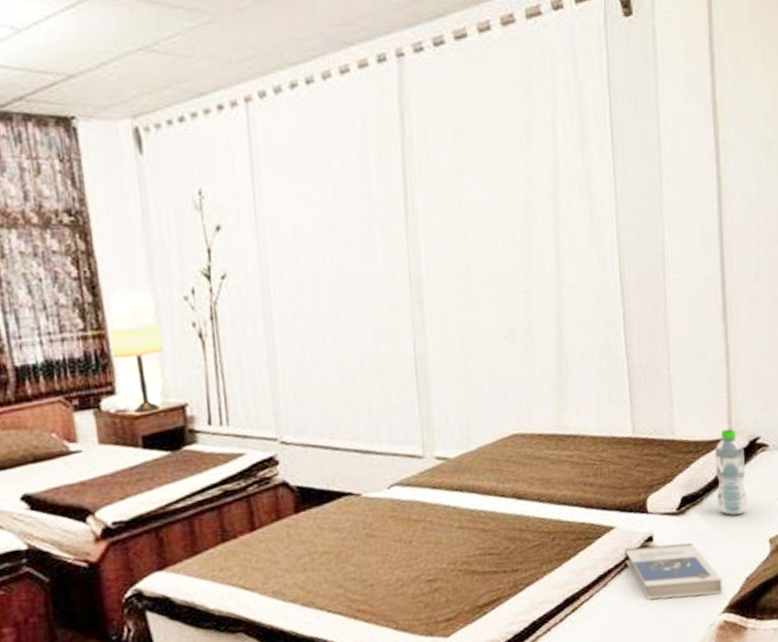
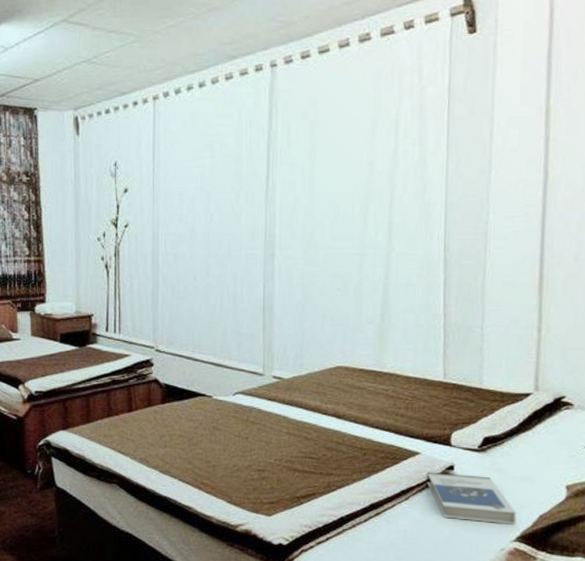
table lamp: present [109,322,163,414] -> none [45,255,80,318]
water bottle: present [715,429,747,516] -> none [517,385,548,460]

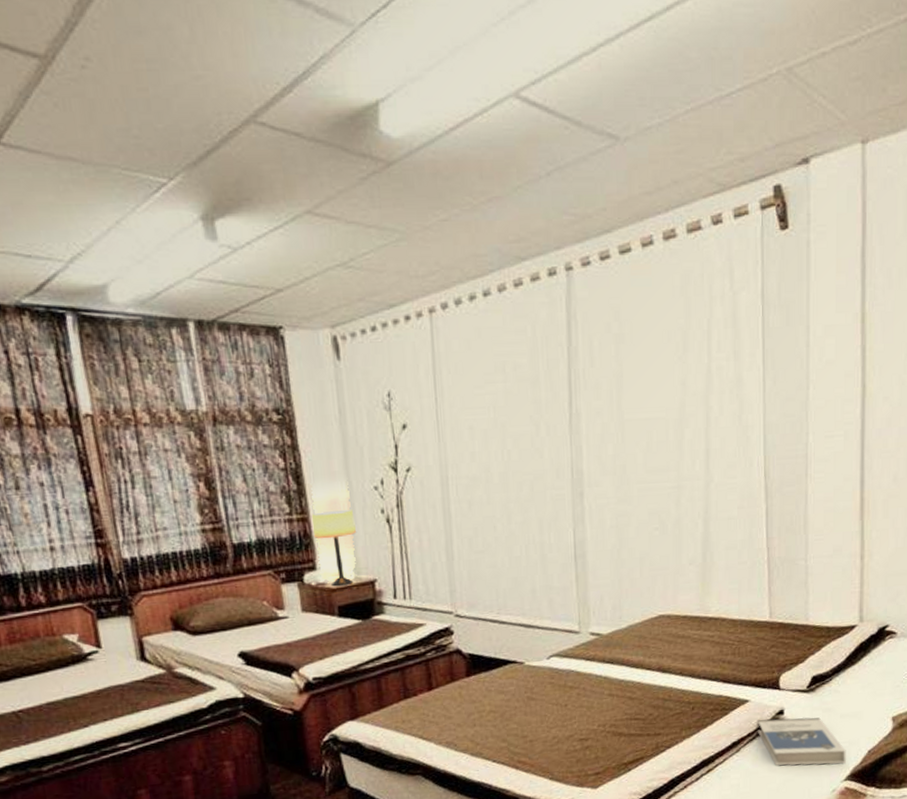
table lamp: none [45,255,80,318] -> present [311,509,356,587]

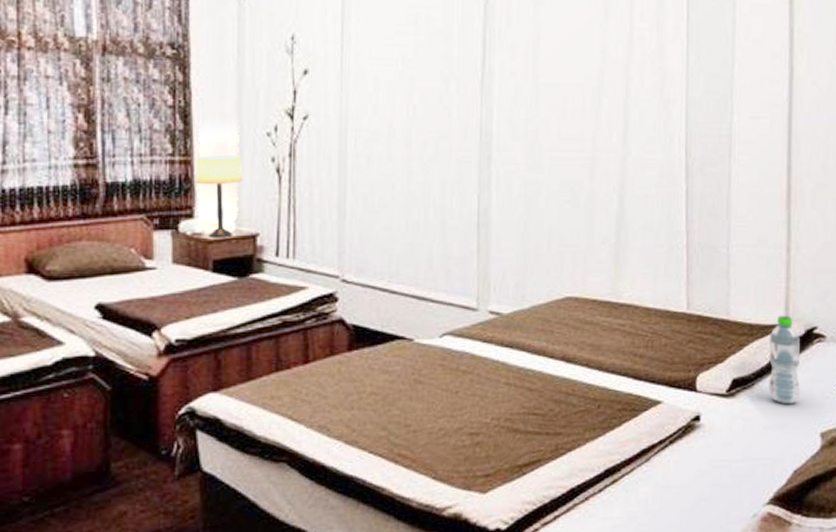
hardback book: present [757,717,847,766] -> none [669,424,770,485]
water bottle: none [845,617,873,695] -> present [769,315,800,405]

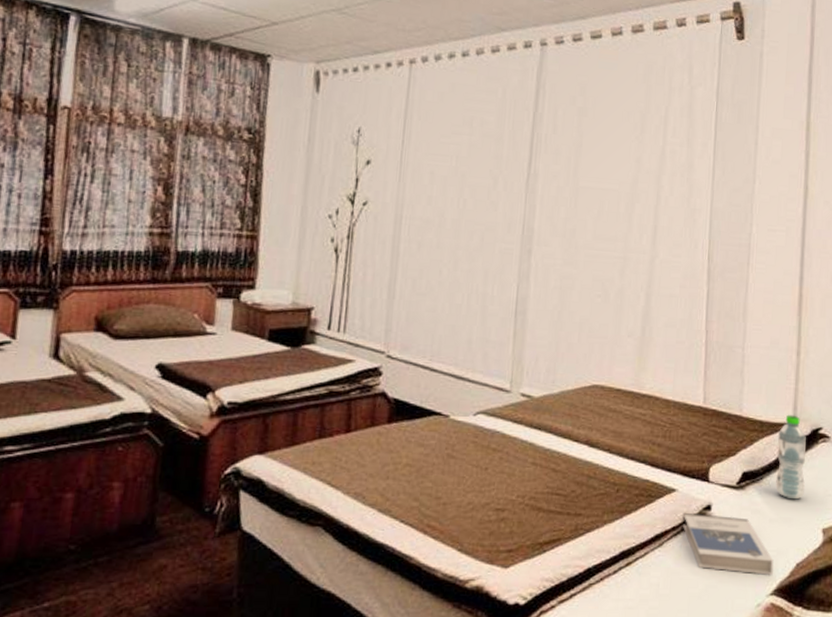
table lamp: present [195,154,242,238] -> none [259,231,304,310]
hardback book: none [669,424,770,485] -> present [682,512,774,575]

